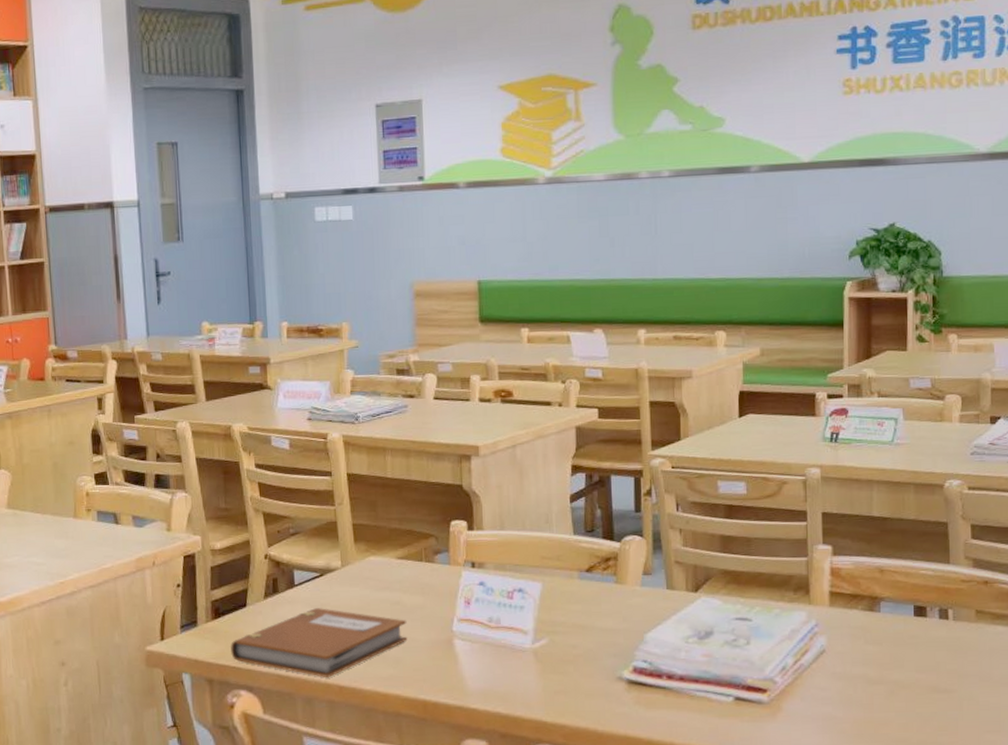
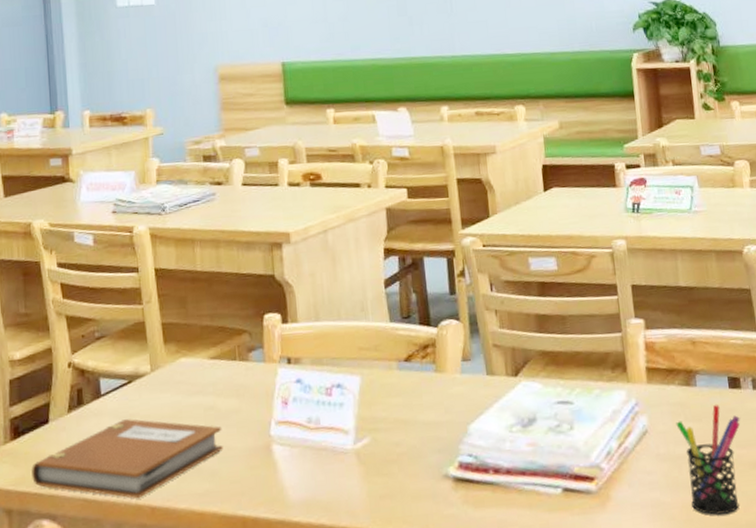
pen holder: none [855,631,922,733] -> present [676,405,740,516]

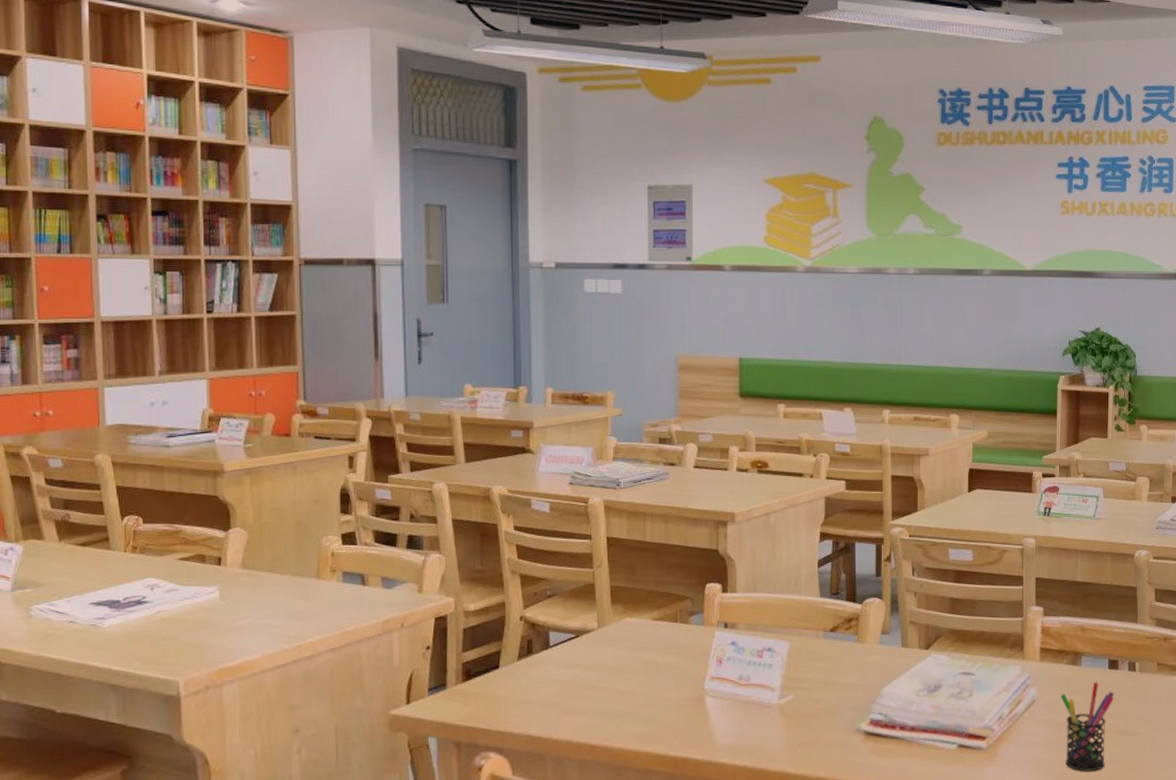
notebook: present [31,418,223,499] -> none [481,668,661,738]

